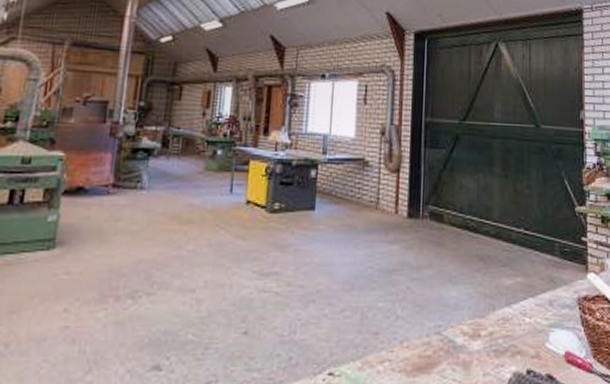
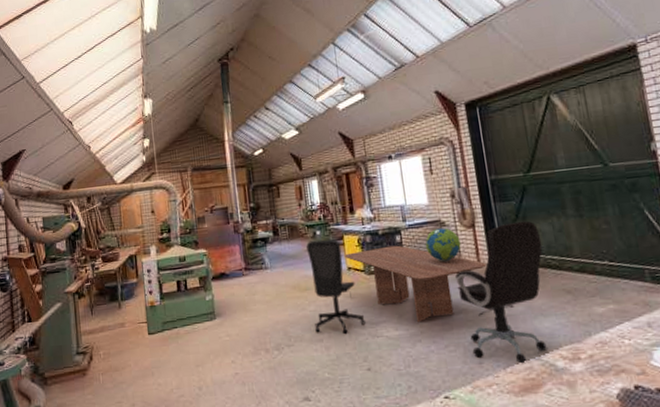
office chair: none [188,161,254,286] -> present [306,239,366,335]
dining table: none [246,181,404,279] -> present [345,245,487,323]
globe: none [341,168,381,209] -> present [425,228,461,262]
office chair: none [368,173,464,338] -> present [455,220,547,364]

